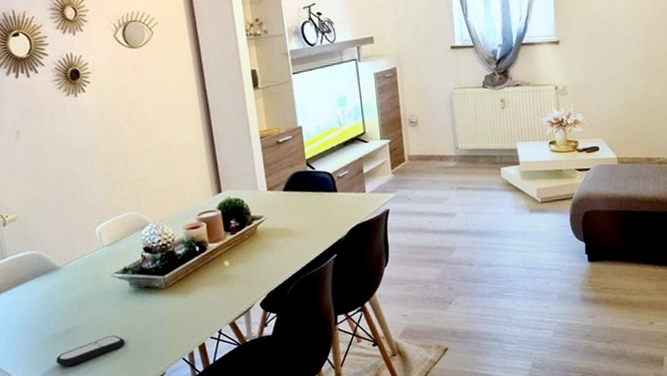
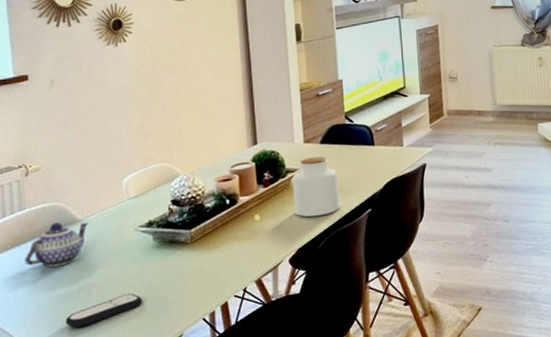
teapot: none [12,269,68,312] -> present [25,222,89,268]
jar: none [258,203,307,263] -> present [293,156,340,218]

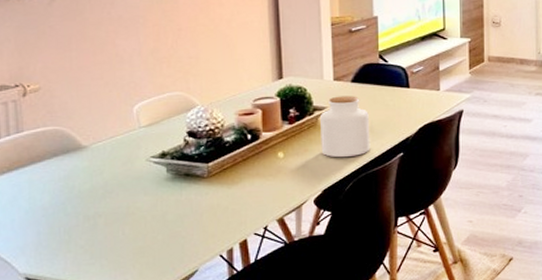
teapot: present [25,222,89,268] -> none [23,148,96,195]
remote control: present [65,293,142,328] -> none [69,226,154,259]

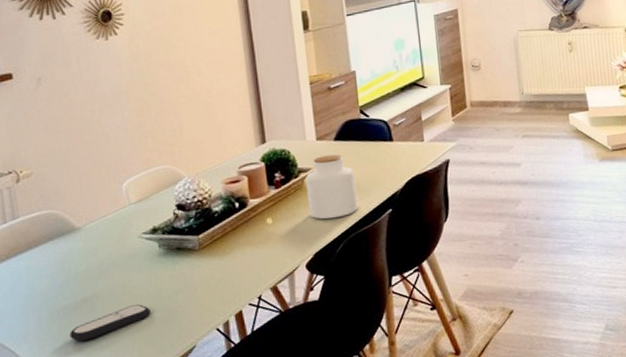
remote control: none [69,226,154,259] -> present [69,304,151,342]

